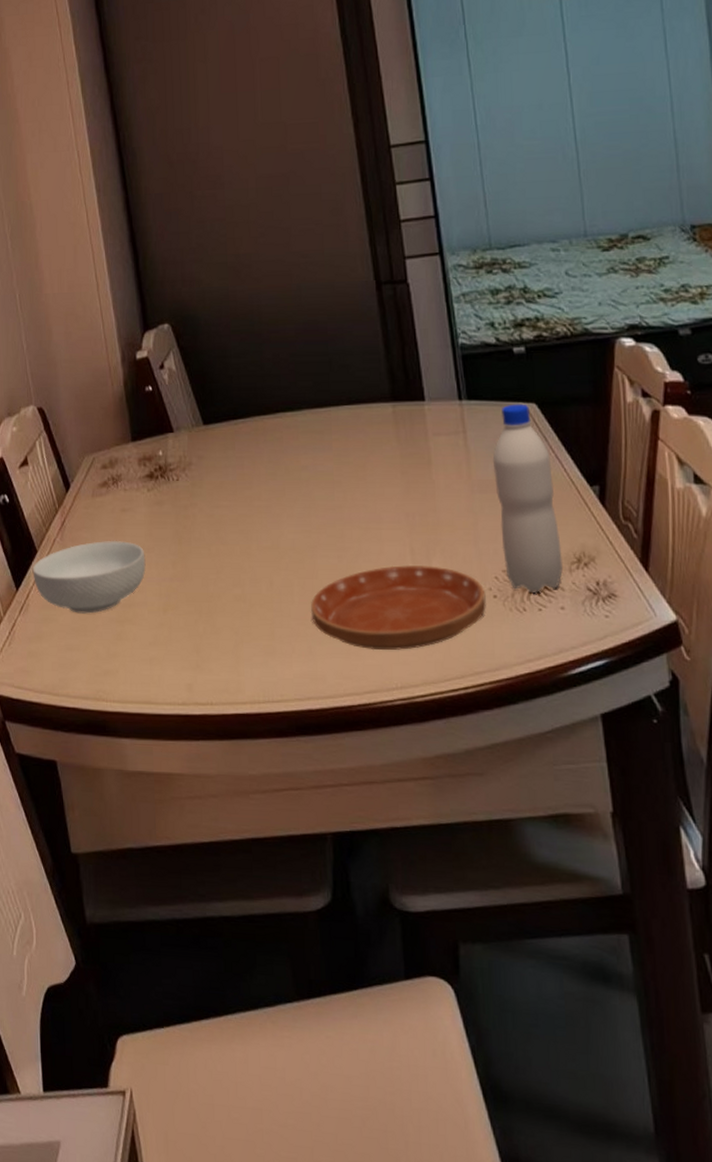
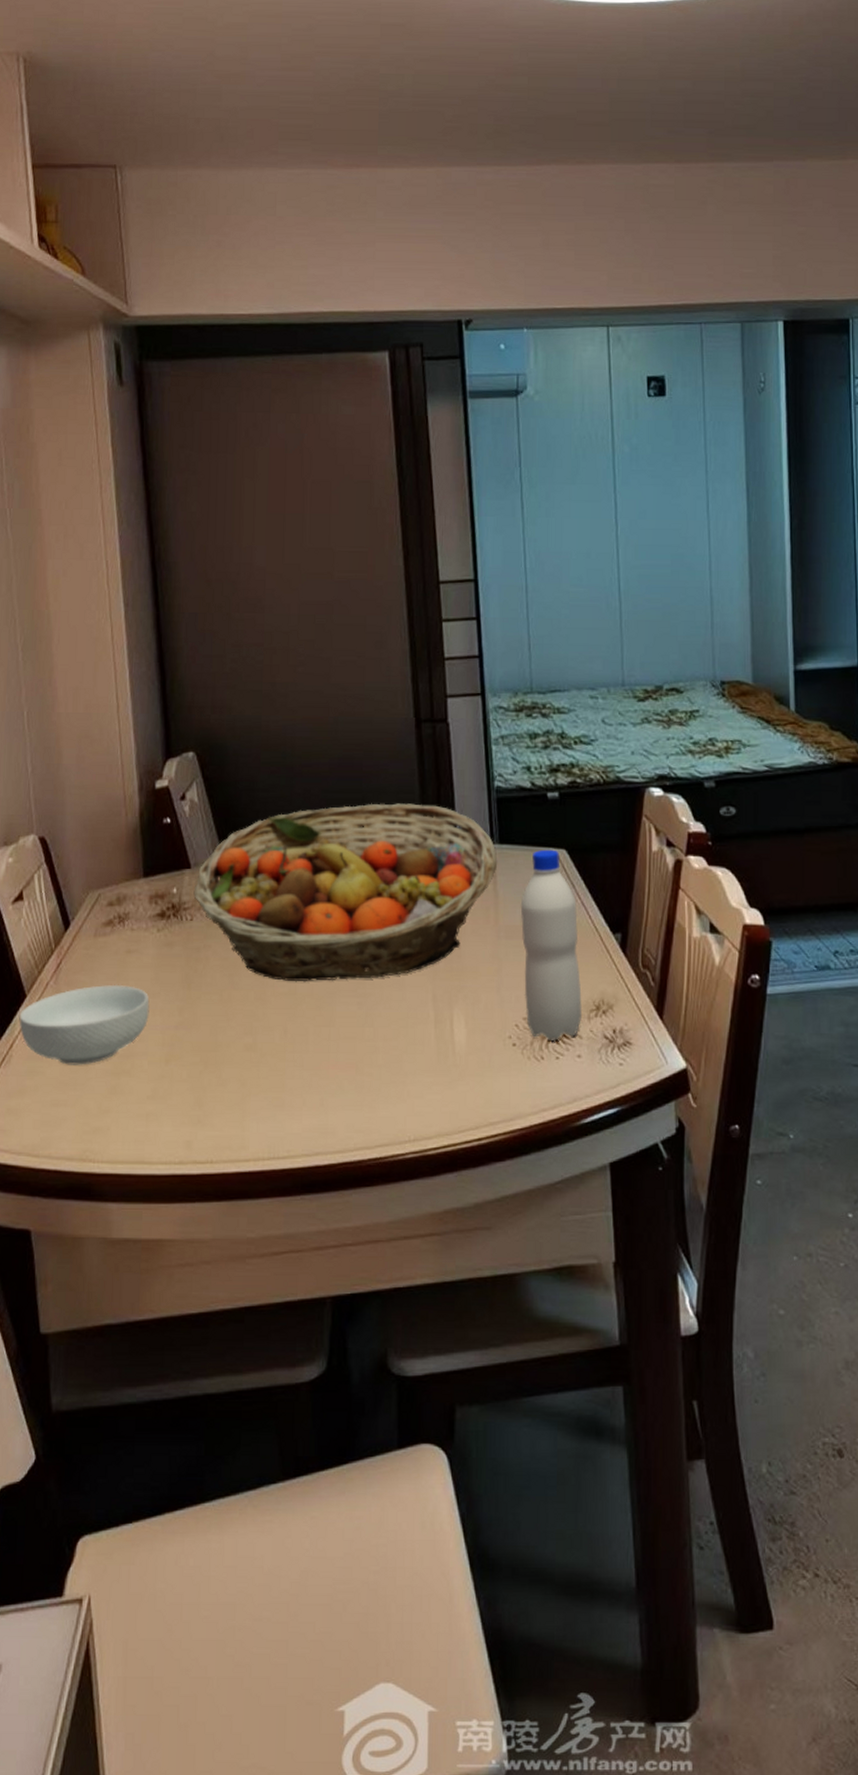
fruit basket: none [177,364,467,537] -> present [193,803,498,982]
saucer: present [310,564,486,651] -> none [325,1011,505,1102]

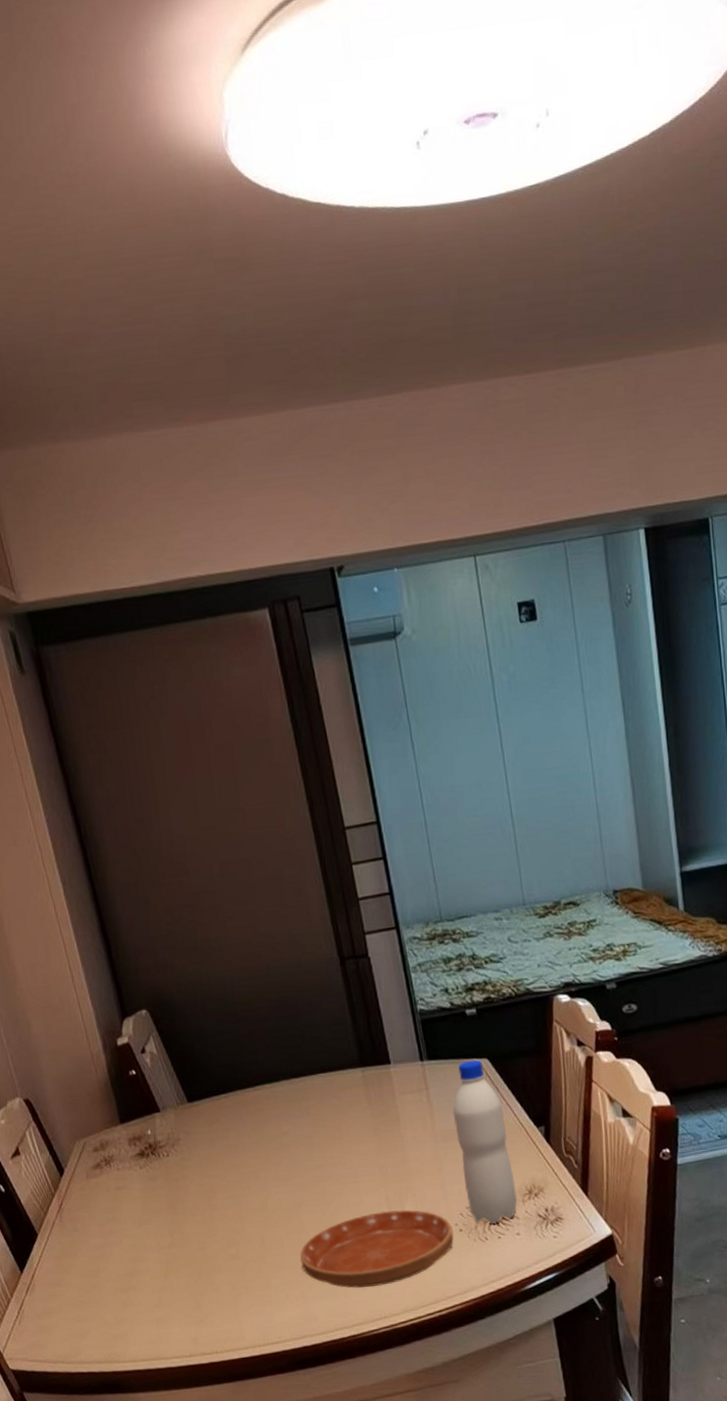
cereal bowl: present [19,984,150,1065] -> none [34,1216,145,1287]
fruit basket: present [193,803,498,982] -> none [165,1032,429,1198]
saucer: none [325,1011,505,1102] -> present [300,1210,454,1289]

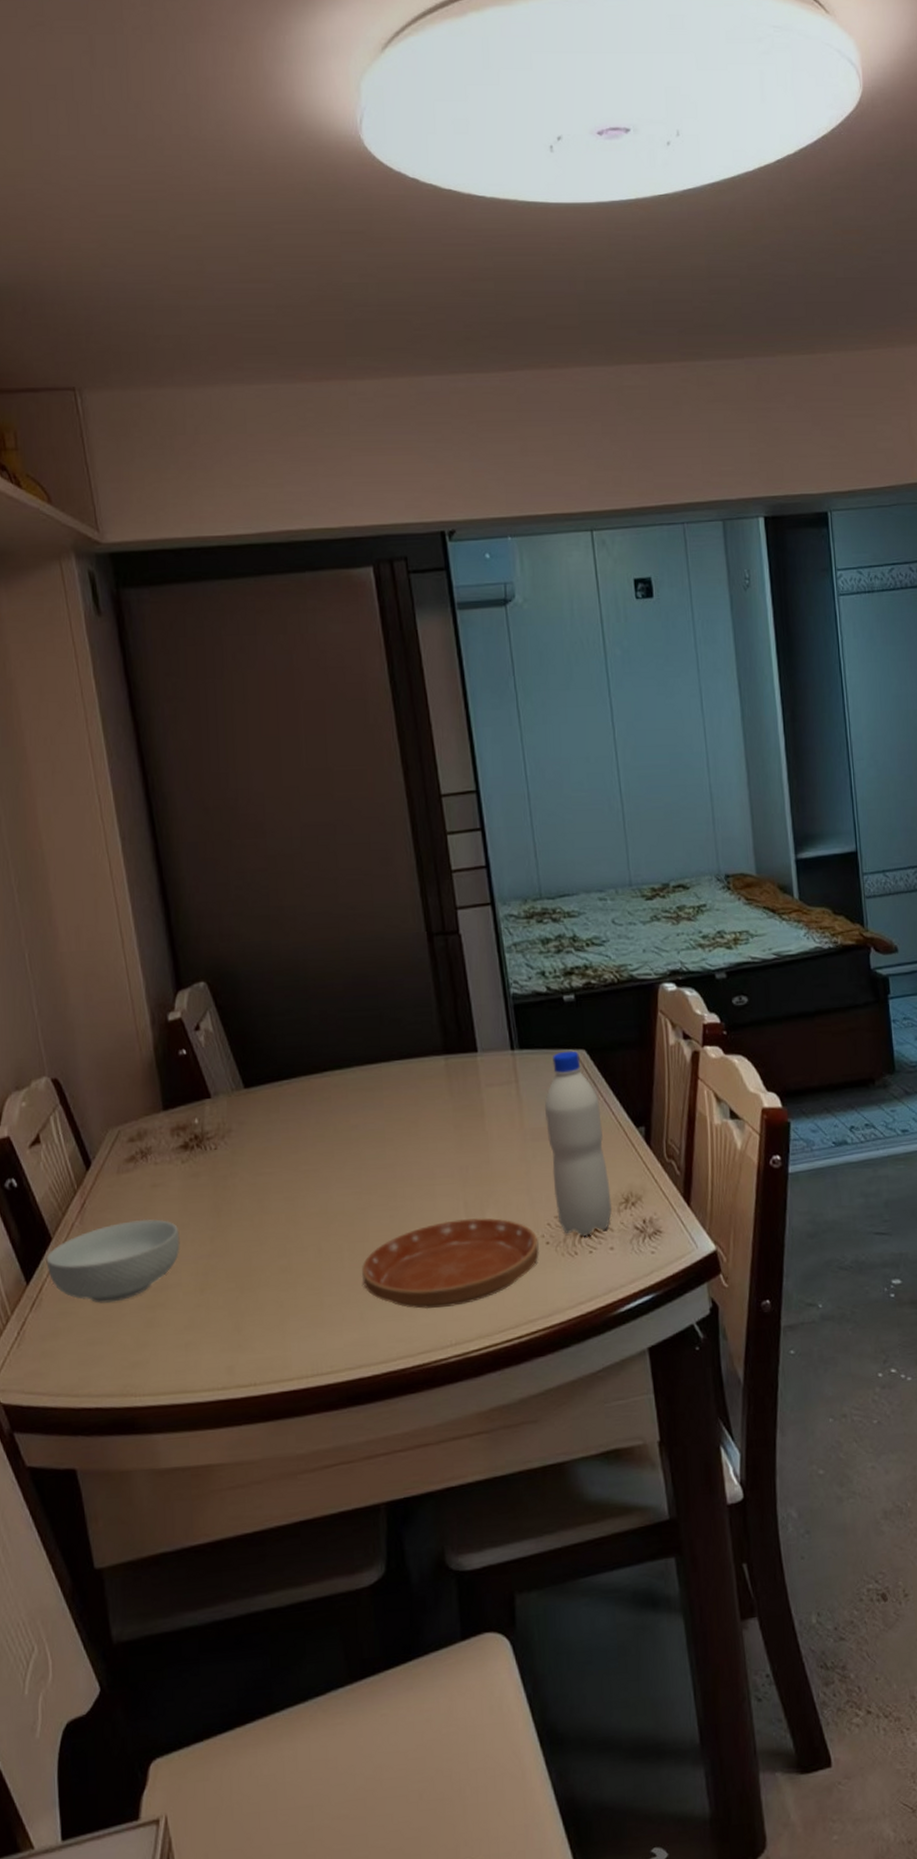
cereal bowl: none [34,1216,145,1287] -> present [46,1219,180,1303]

